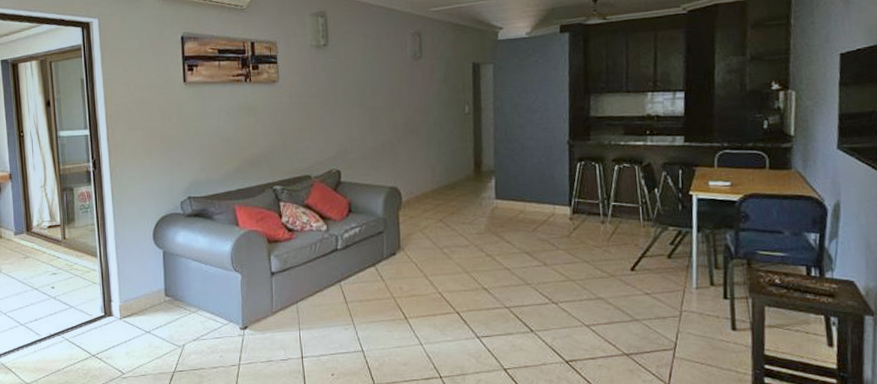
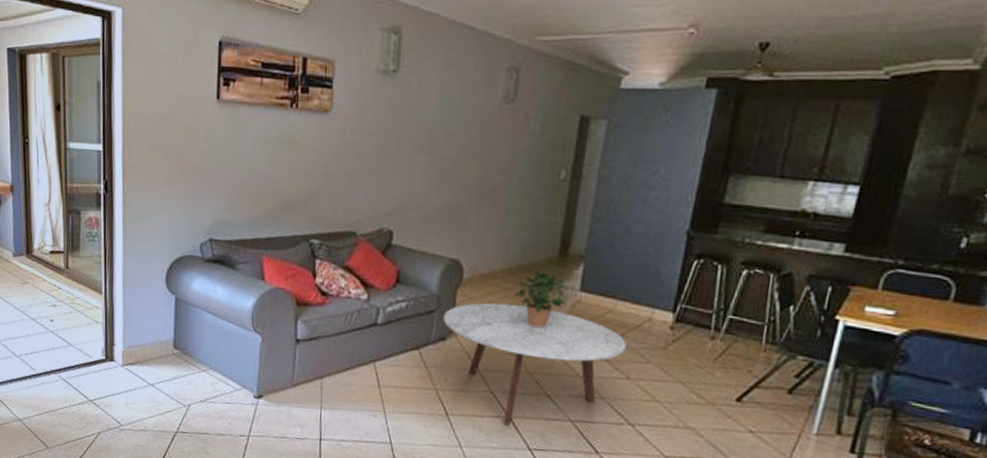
coffee table: none [391,217,539,320] -> present [443,303,626,426]
potted plant: none [444,184,488,234] -> present [514,268,569,328]

